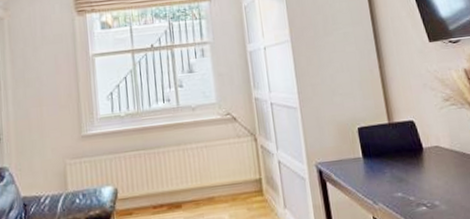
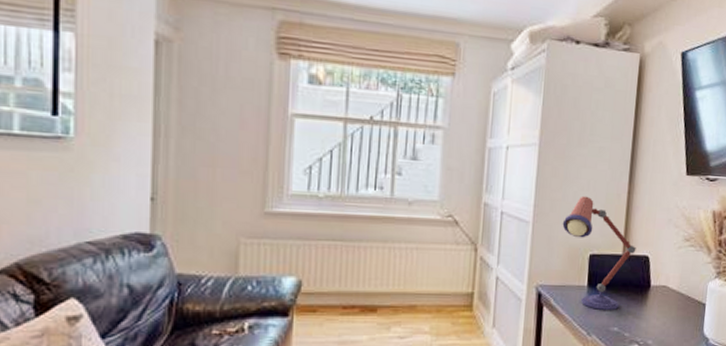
desk lamp: none [326,76,400,178] -> present [562,195,636,310]

